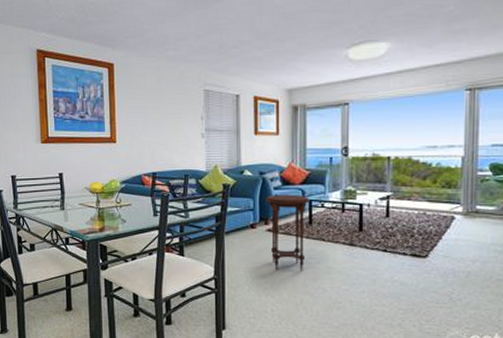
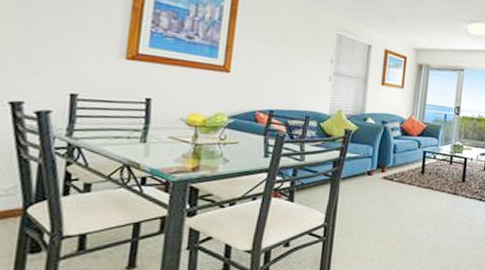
side table: present [266,194,310,271] -> none [384,144,424,218]

